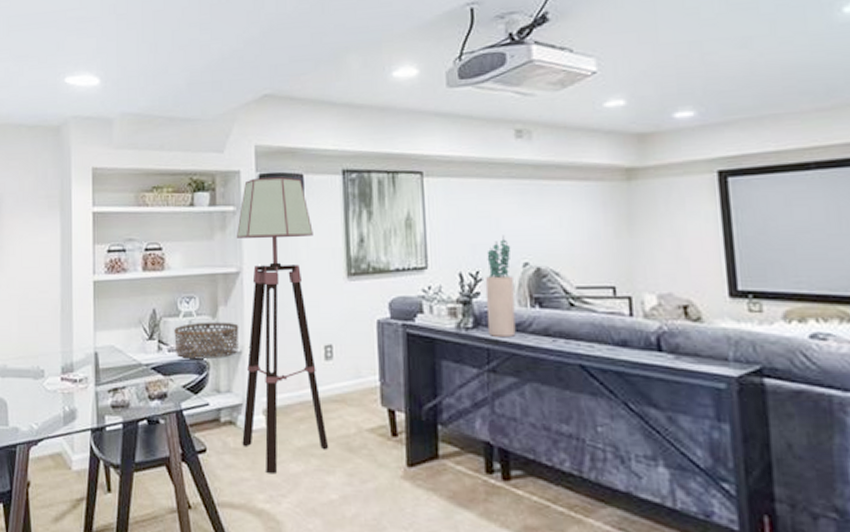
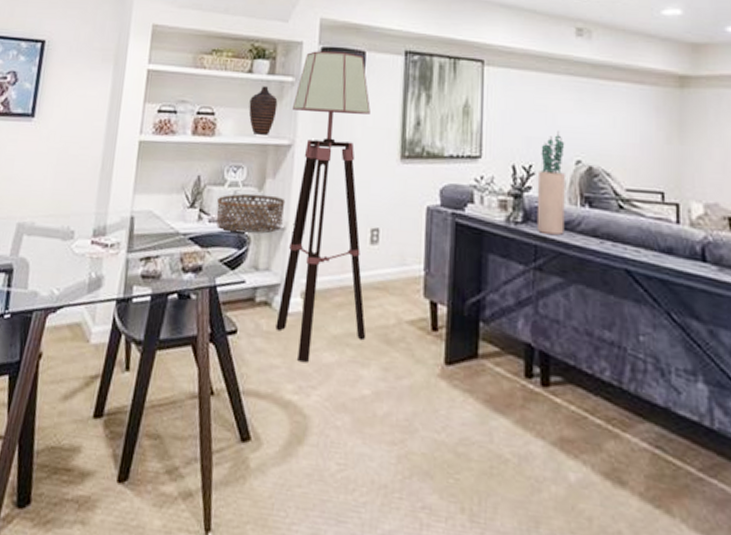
decorative vase: none [194,218,222,265] -> present [249,86,278,135]

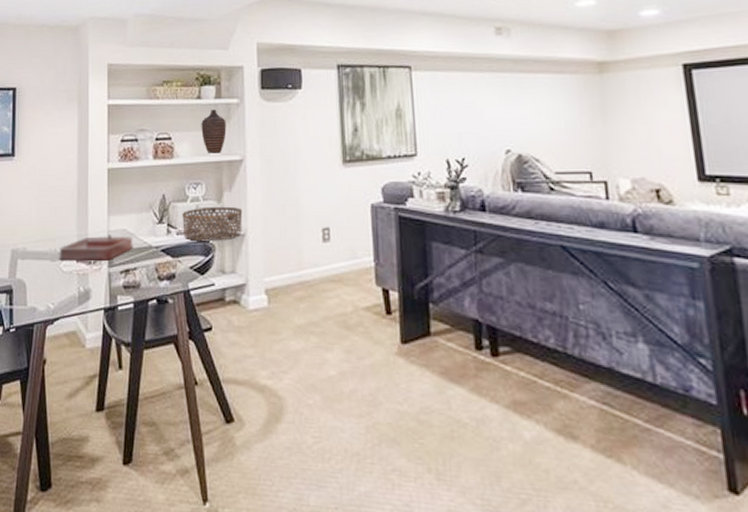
decorative tray: none [71,215,159,246] -> present [59,236,133,262]
floor lamp: present [275,51,371,362] -> none [240,71,328,350]
vase: present [536,130,565,236] -> none [470,124,501,221]

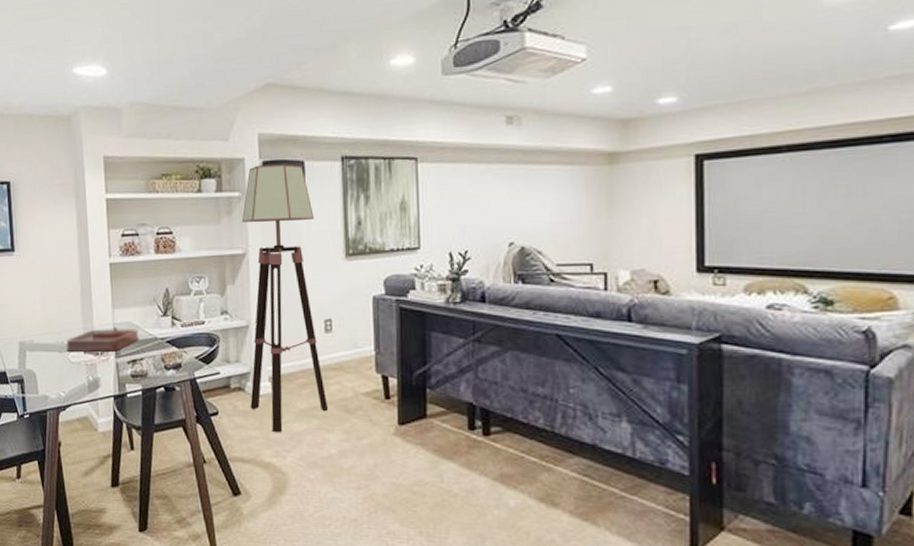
basket: present [182,206,243,242] -> none [186,299,246,334]
decorative vase: present [201,109,227,153] -> none [202,203,229,248]
floor lamp: none [240,71,328,350] -> present [242,164,329,432]

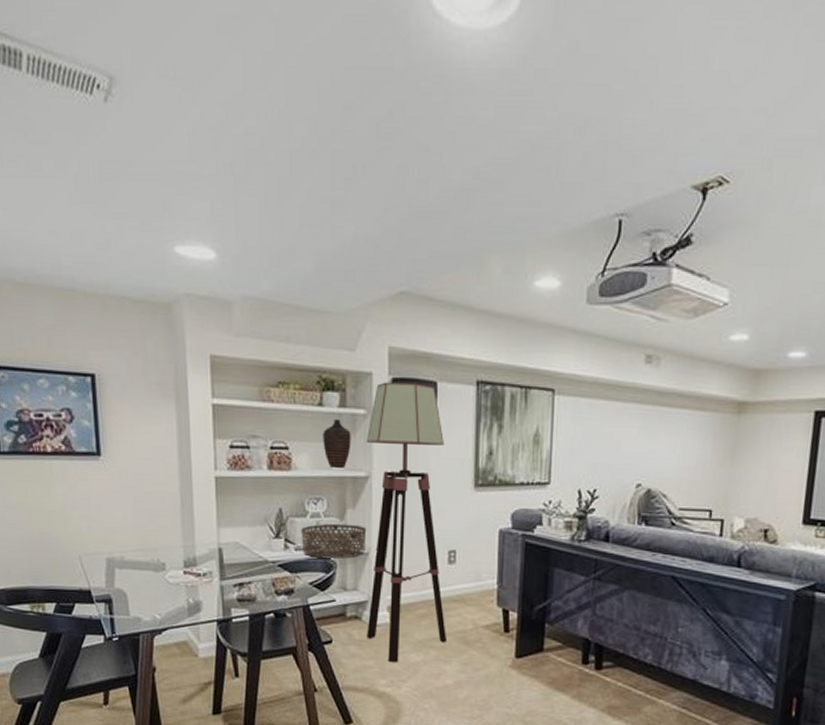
decorative tray: present [66,329,139,353] -> none [163,548,247,574]
basket: none [186,299,246,334] -> present [301,523,367,559]
decorative vase: none [202,203,229,248] -> present [323,419,351,468]

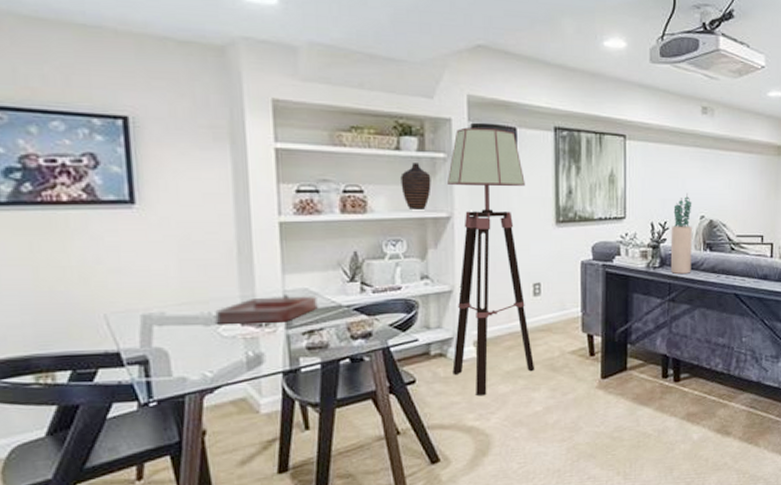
decorative tray: none [163,548,247,574] -> present [215,296,318,325]
basket: present [301,523,367,559] -> none [379,263,450,300]
vase: none [597,456,628,551] -> present [670,193,692,275]

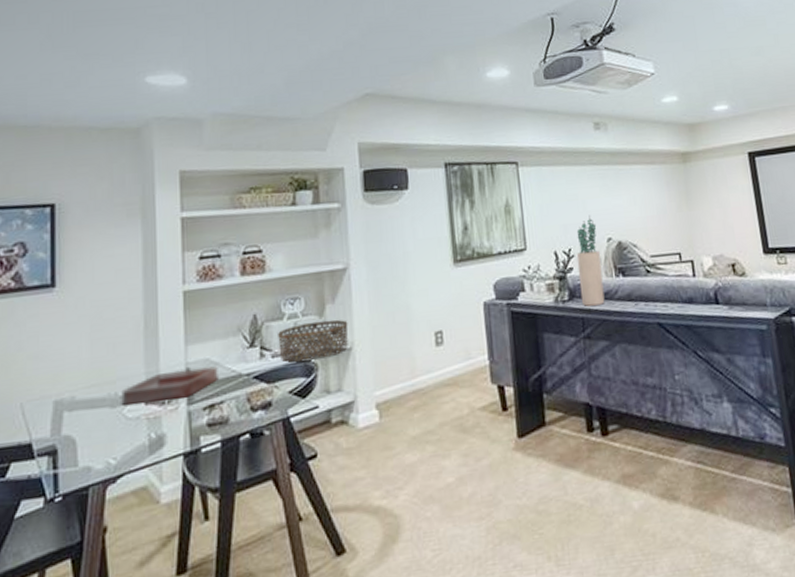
basket: none [379,263,450,300] -> present [278,320,348,363]
decorative vase: present [400,163,431,209] -> none [297,216,327,265]
floor lamp: present [448,127,535,395] -> none [342,172,444,468]

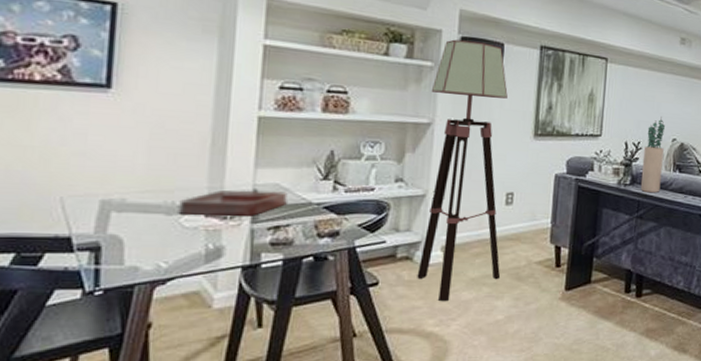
basket: present [278,320,348,363] -> none [353,166,426,201]
floor lamp: none [342,172,444,468] -> present [417,39,508,301]

